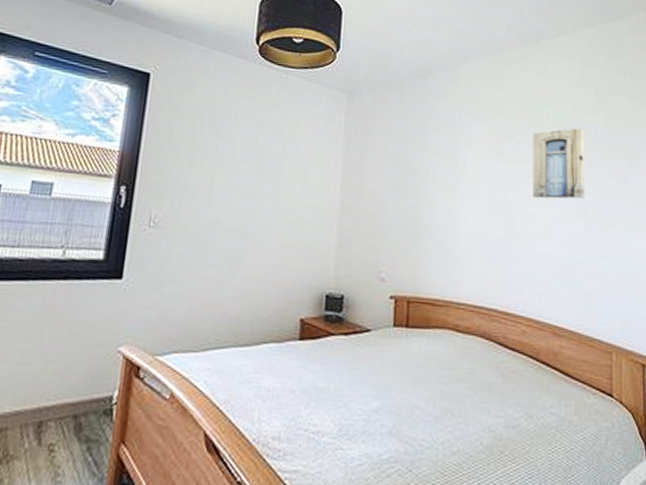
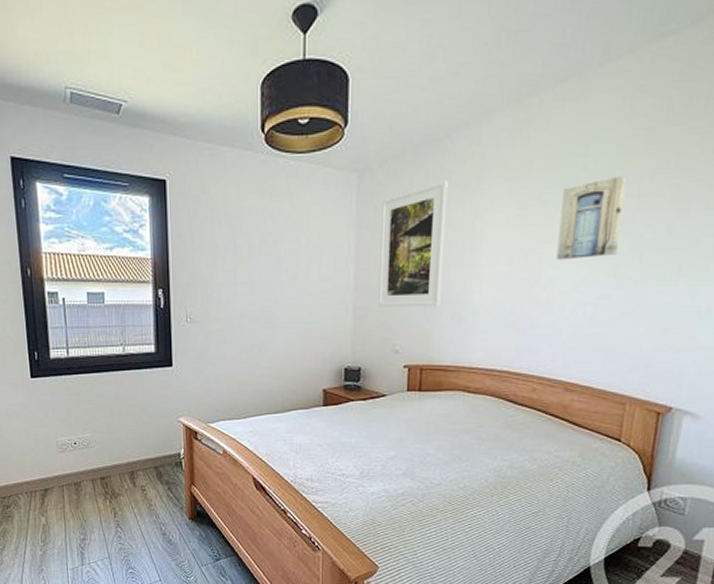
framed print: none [364,111,432,234] -> present [378,180,448,308]

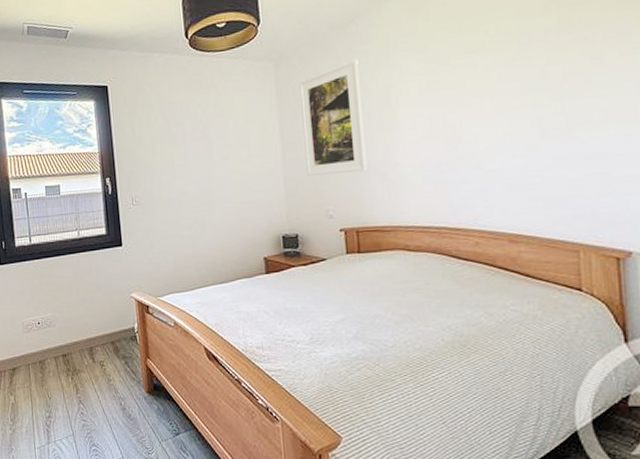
wall art: present [556,176,626,260] -> none [470,35,538,118]

